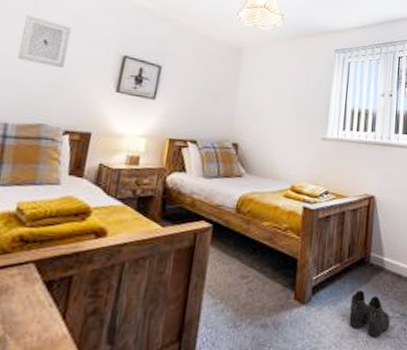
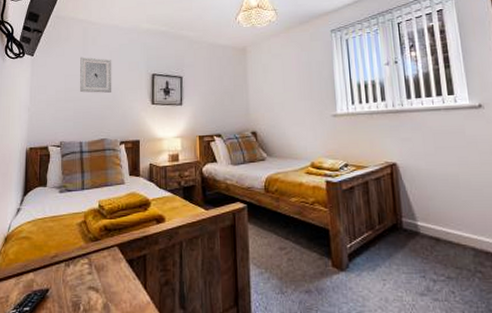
boots: present [349,290,390,337] -> none [389,255,436,300]

